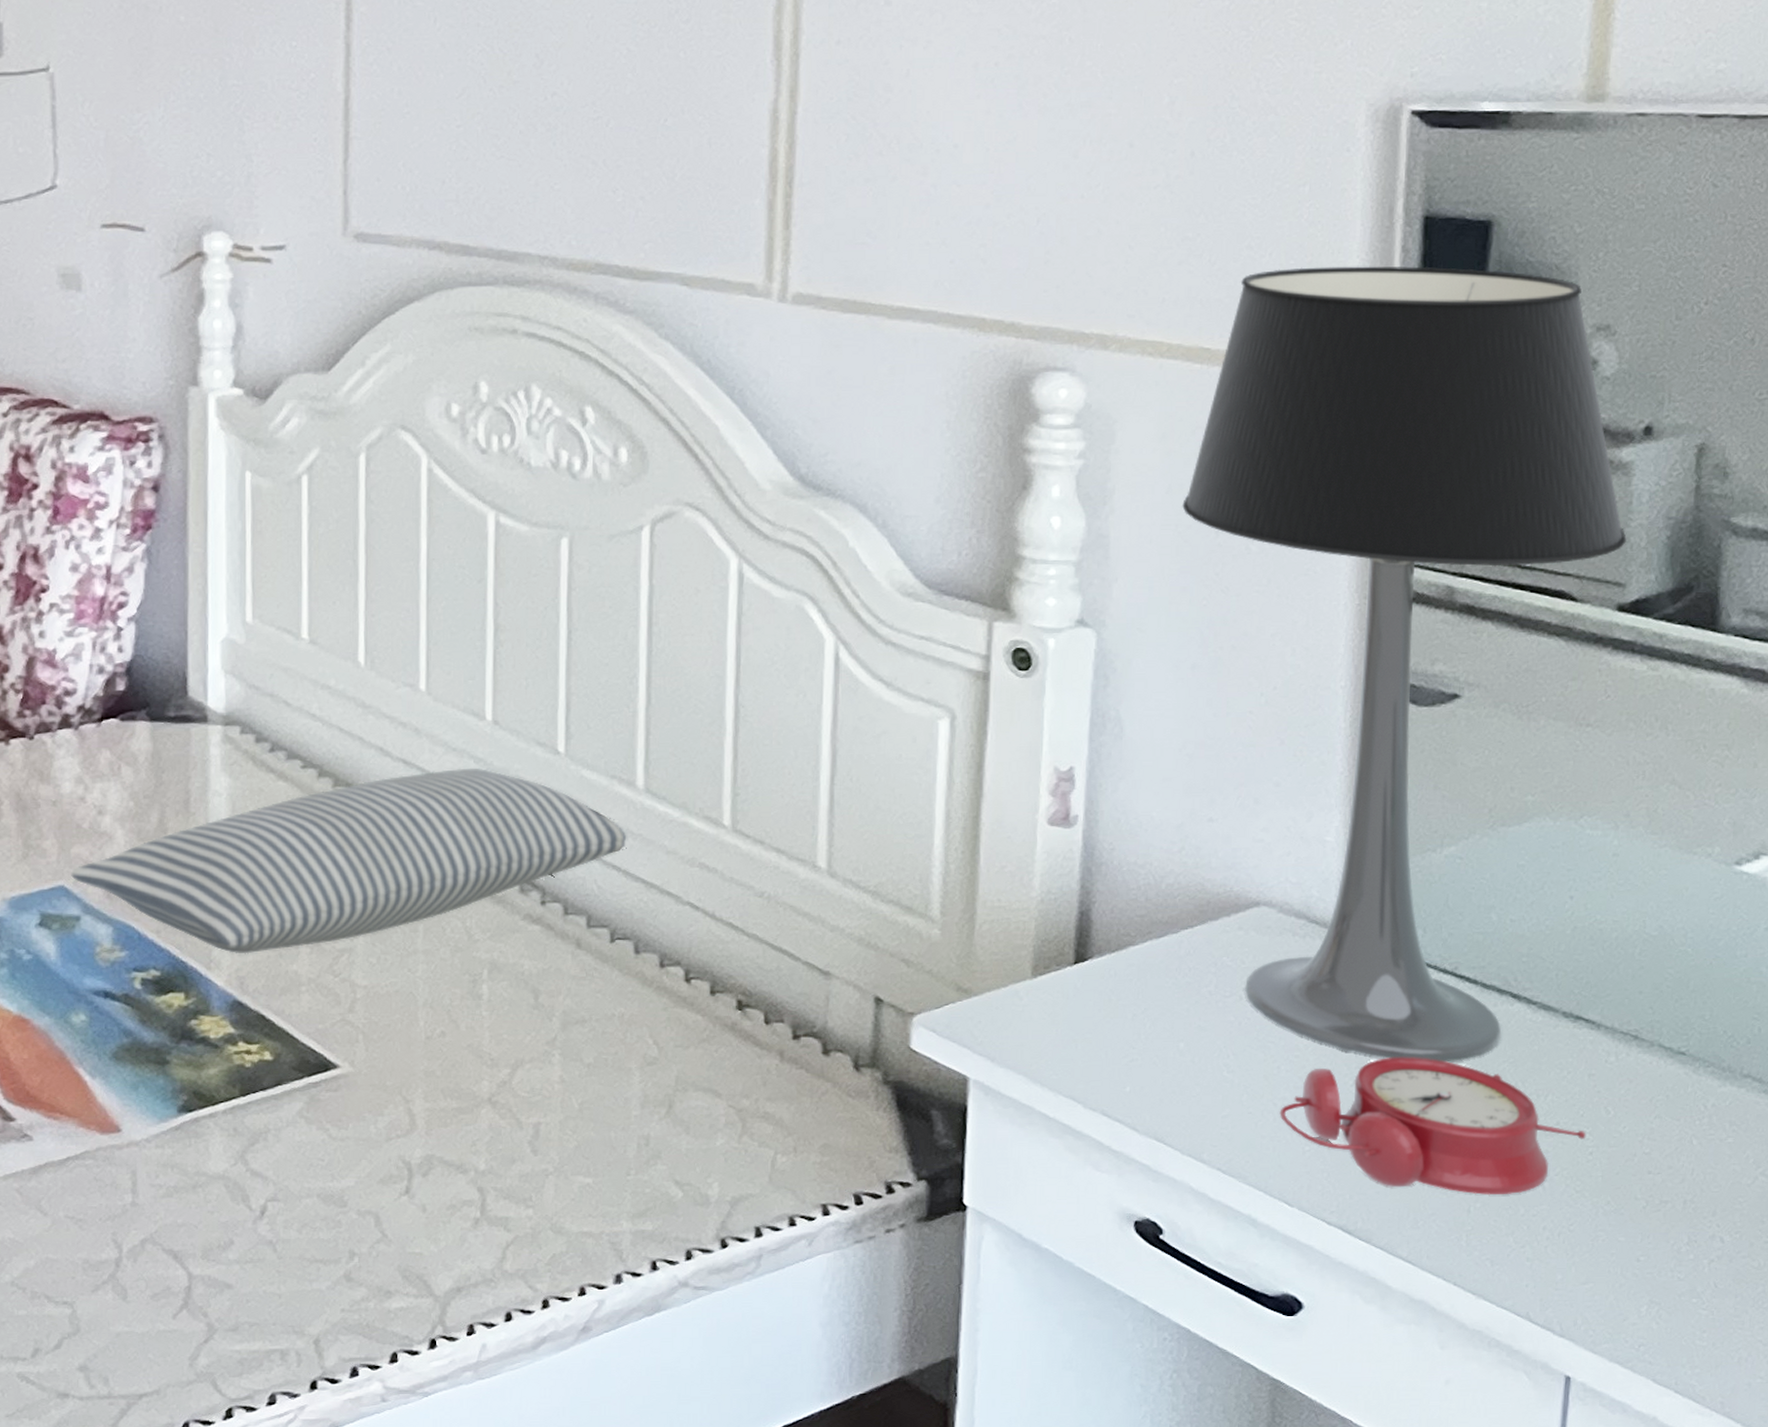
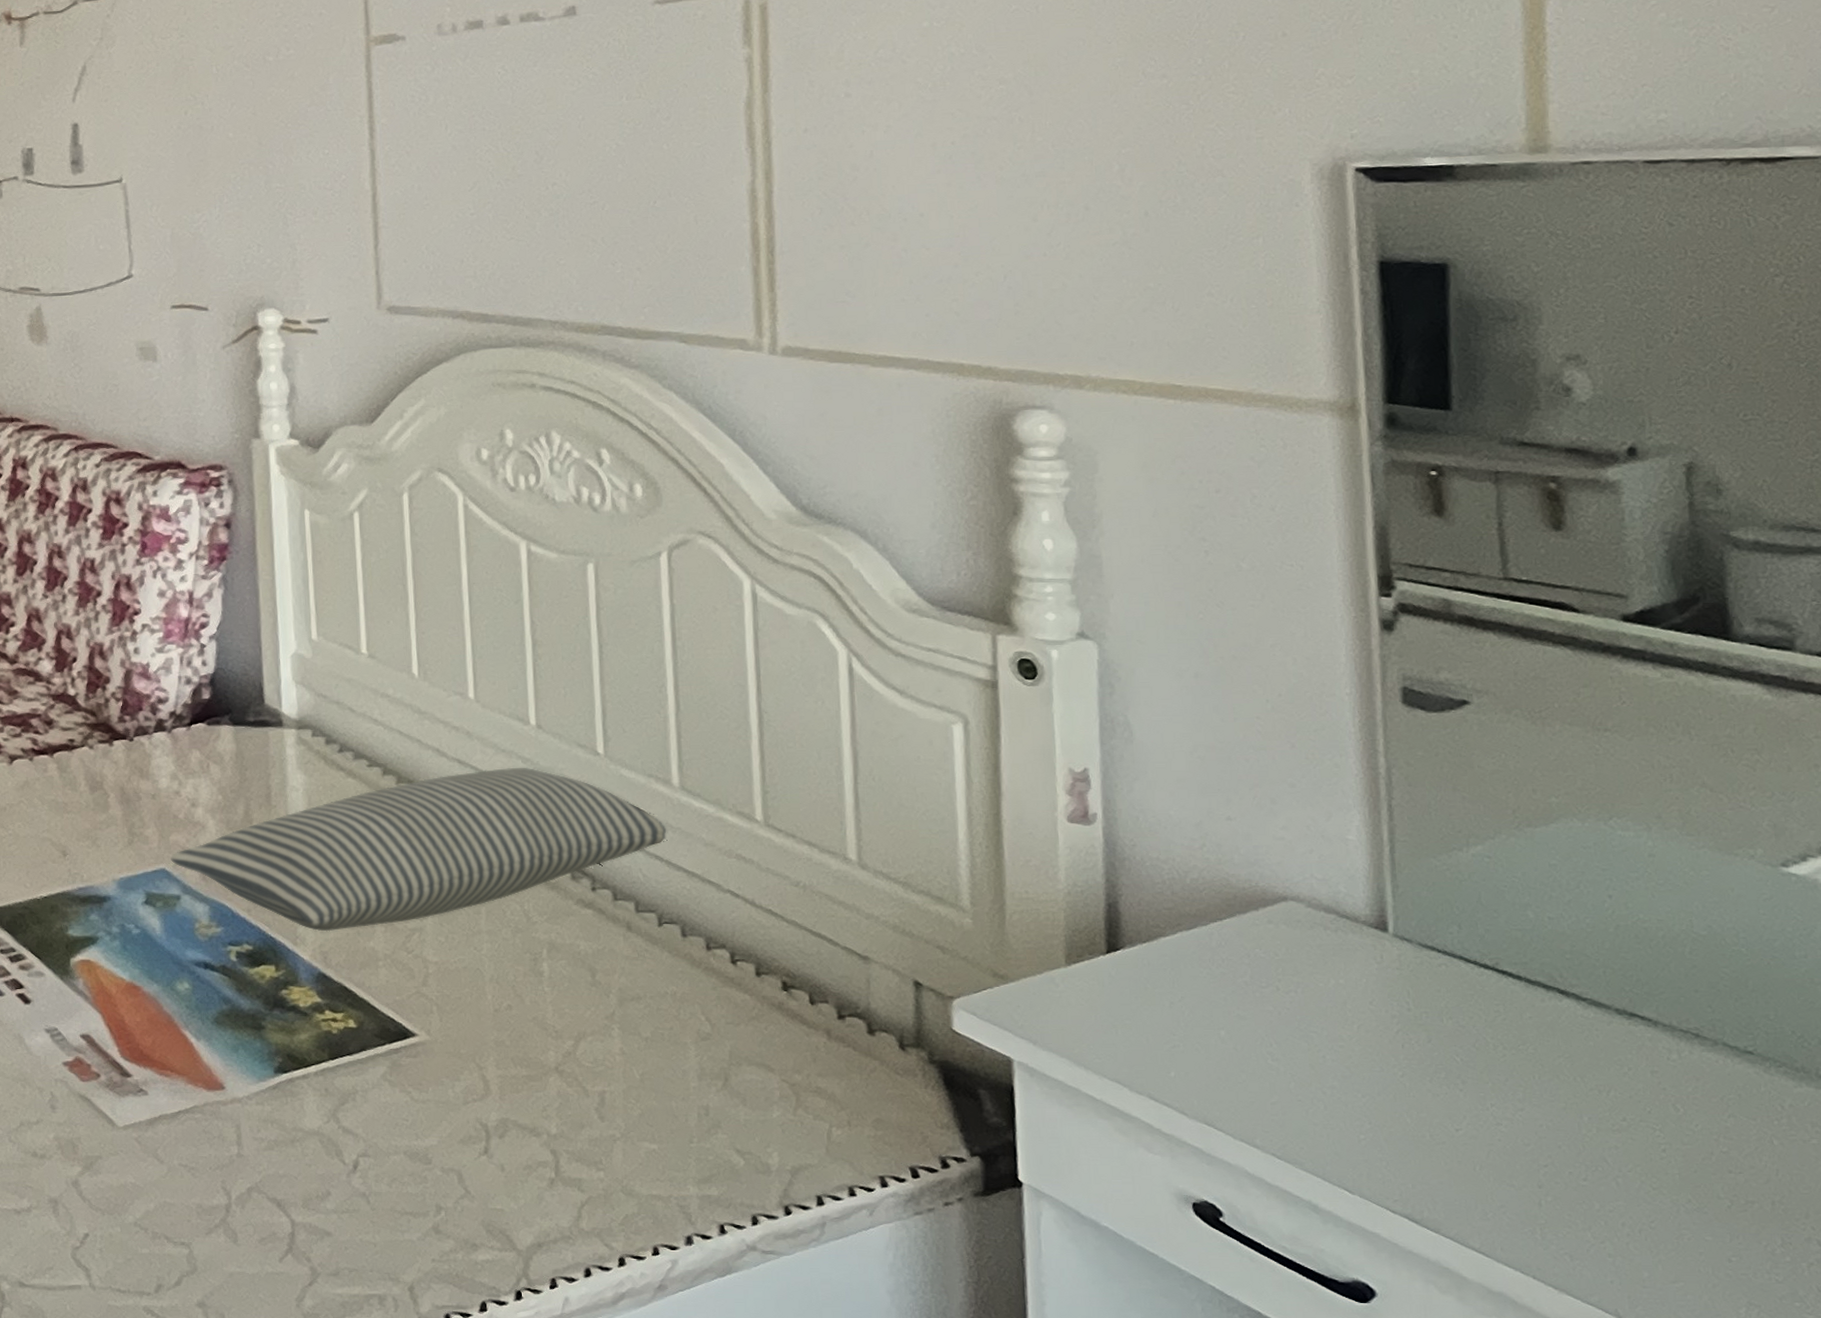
table lamp: present [1182,266,1627,1062] -> none [1170,306,1623,1055]
alarm clock: present [1279,1057,1586,1195] -> none [1330,1050,1657,1189]

